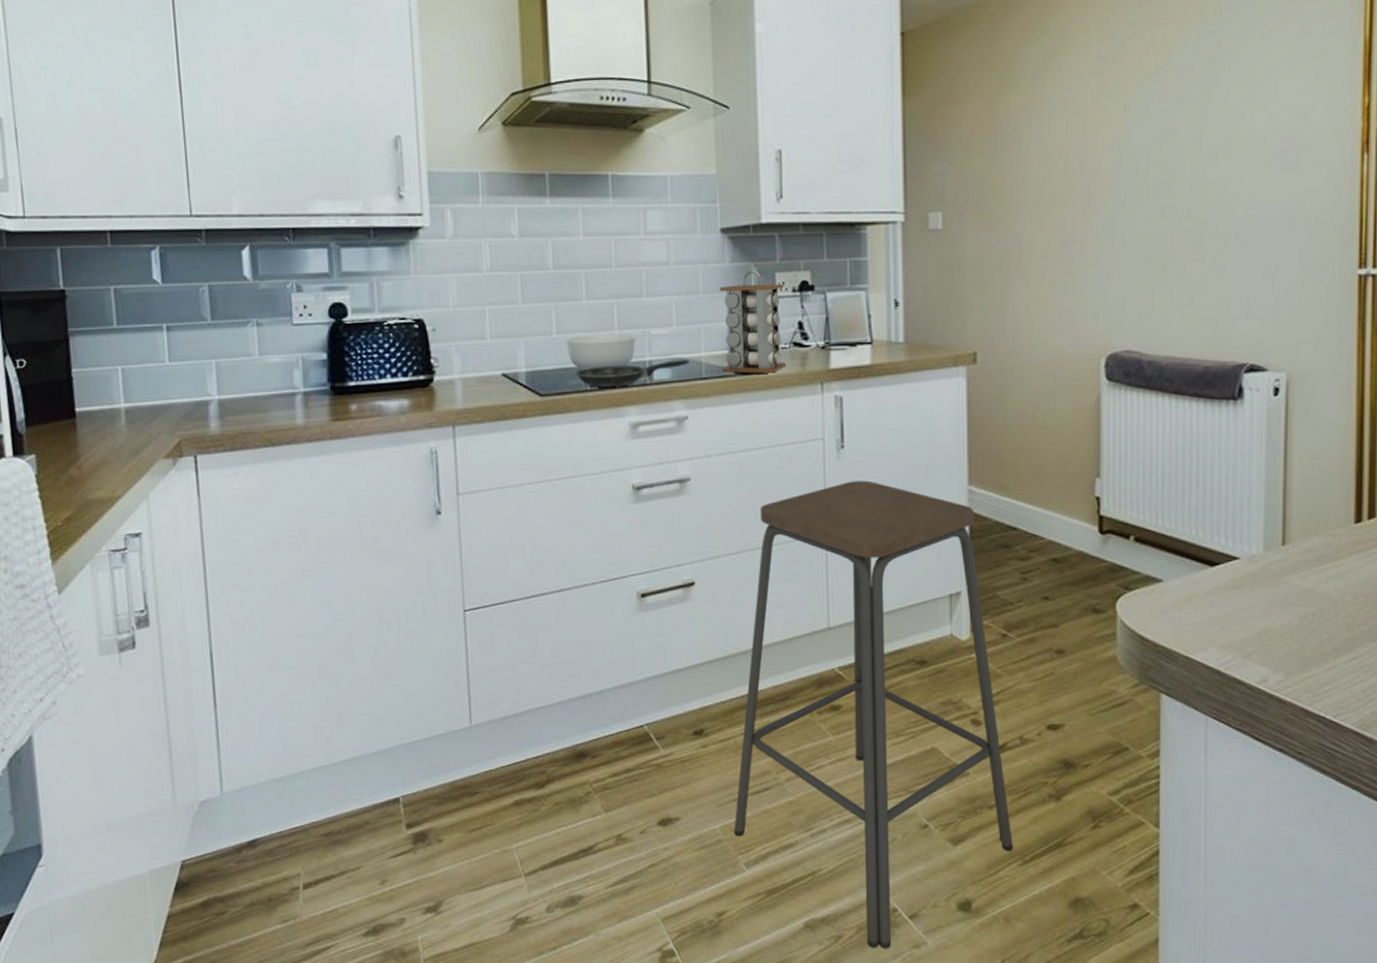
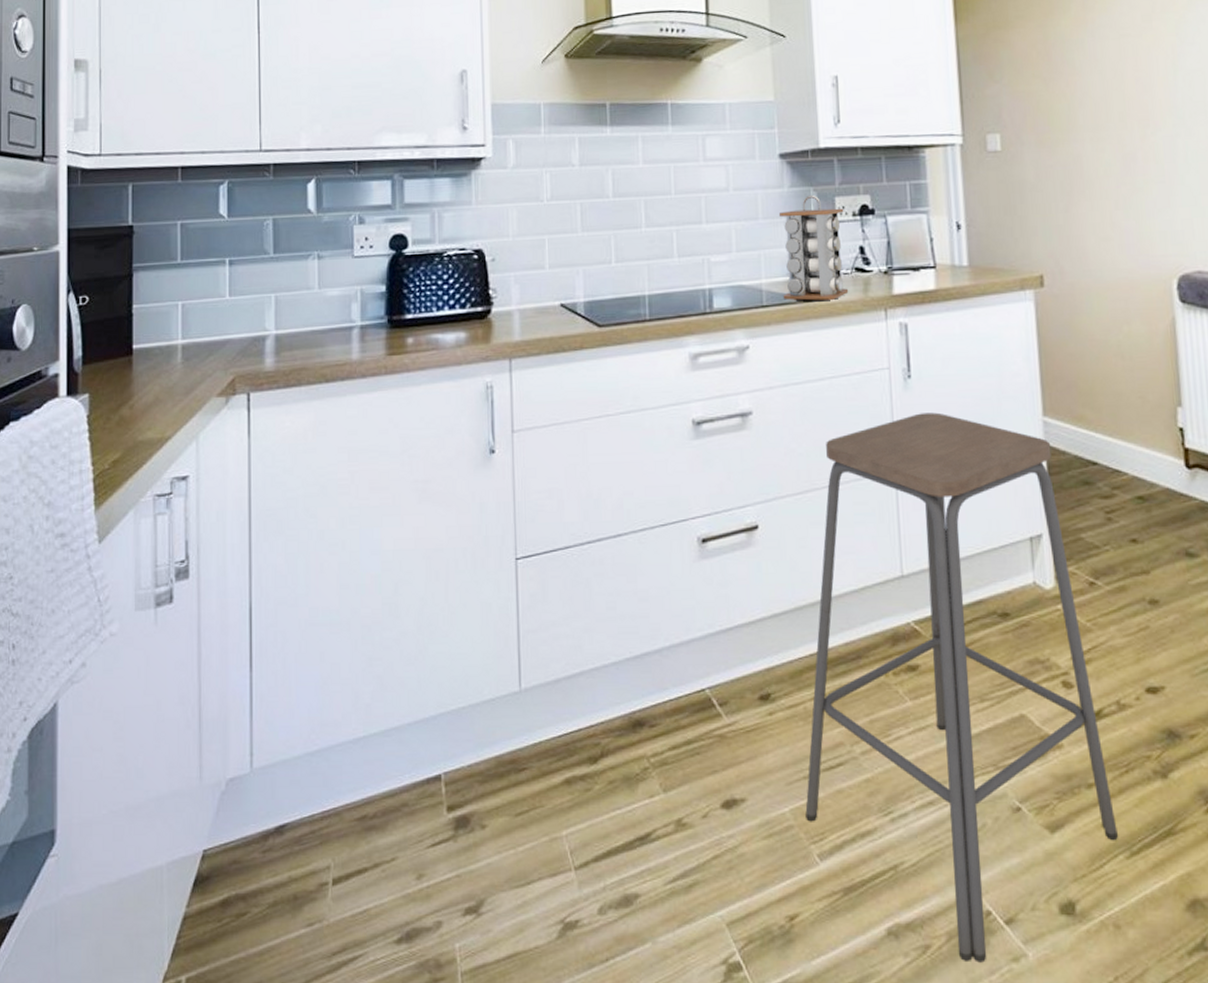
bowl: present [566,333,637,371] -> none [625,261,696,300]
frying pan: present [575,360,689,388] -> none [634,287,750,317]

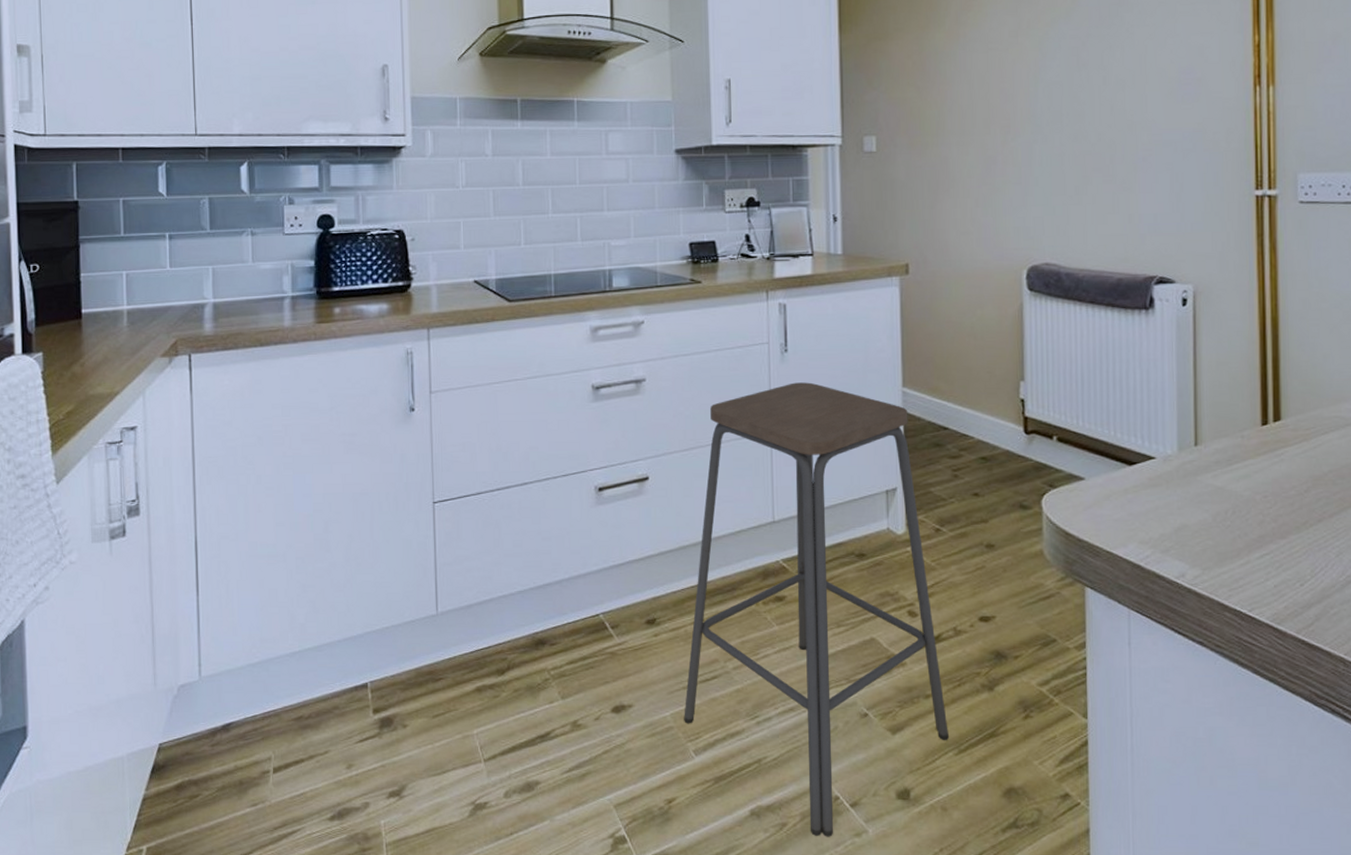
spice rack: present [778,194,849,302] -> none [673,187,735,283]

